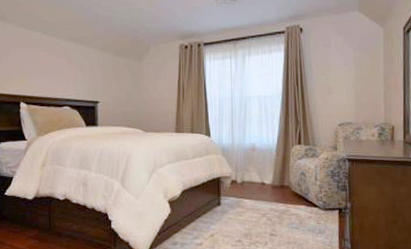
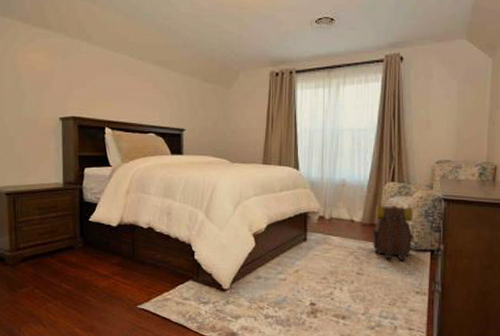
backpack: none [282,167,323,220] -> present [372,204,415,260]

